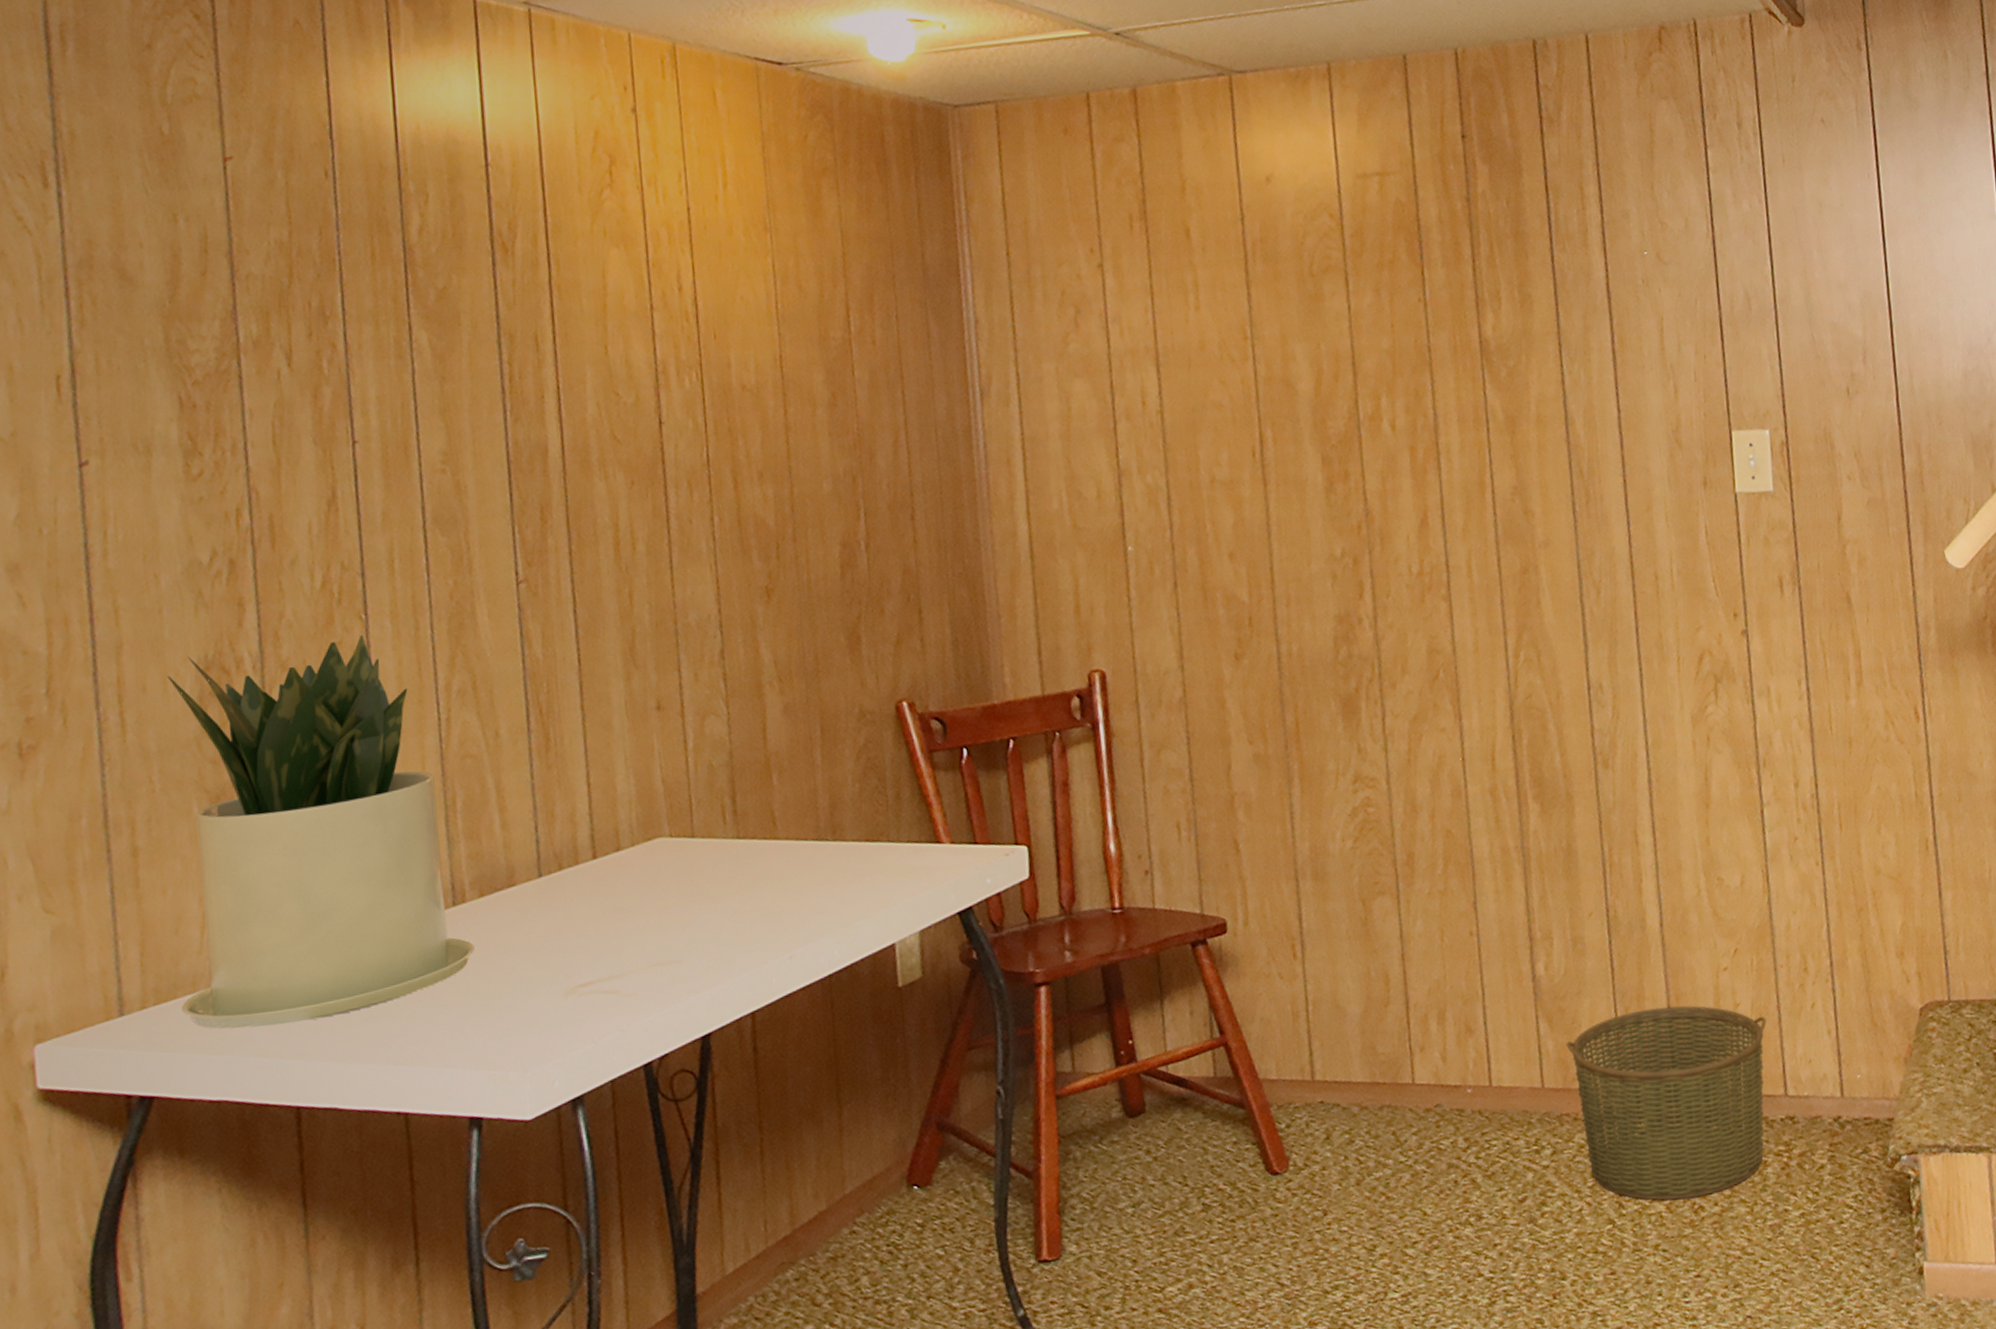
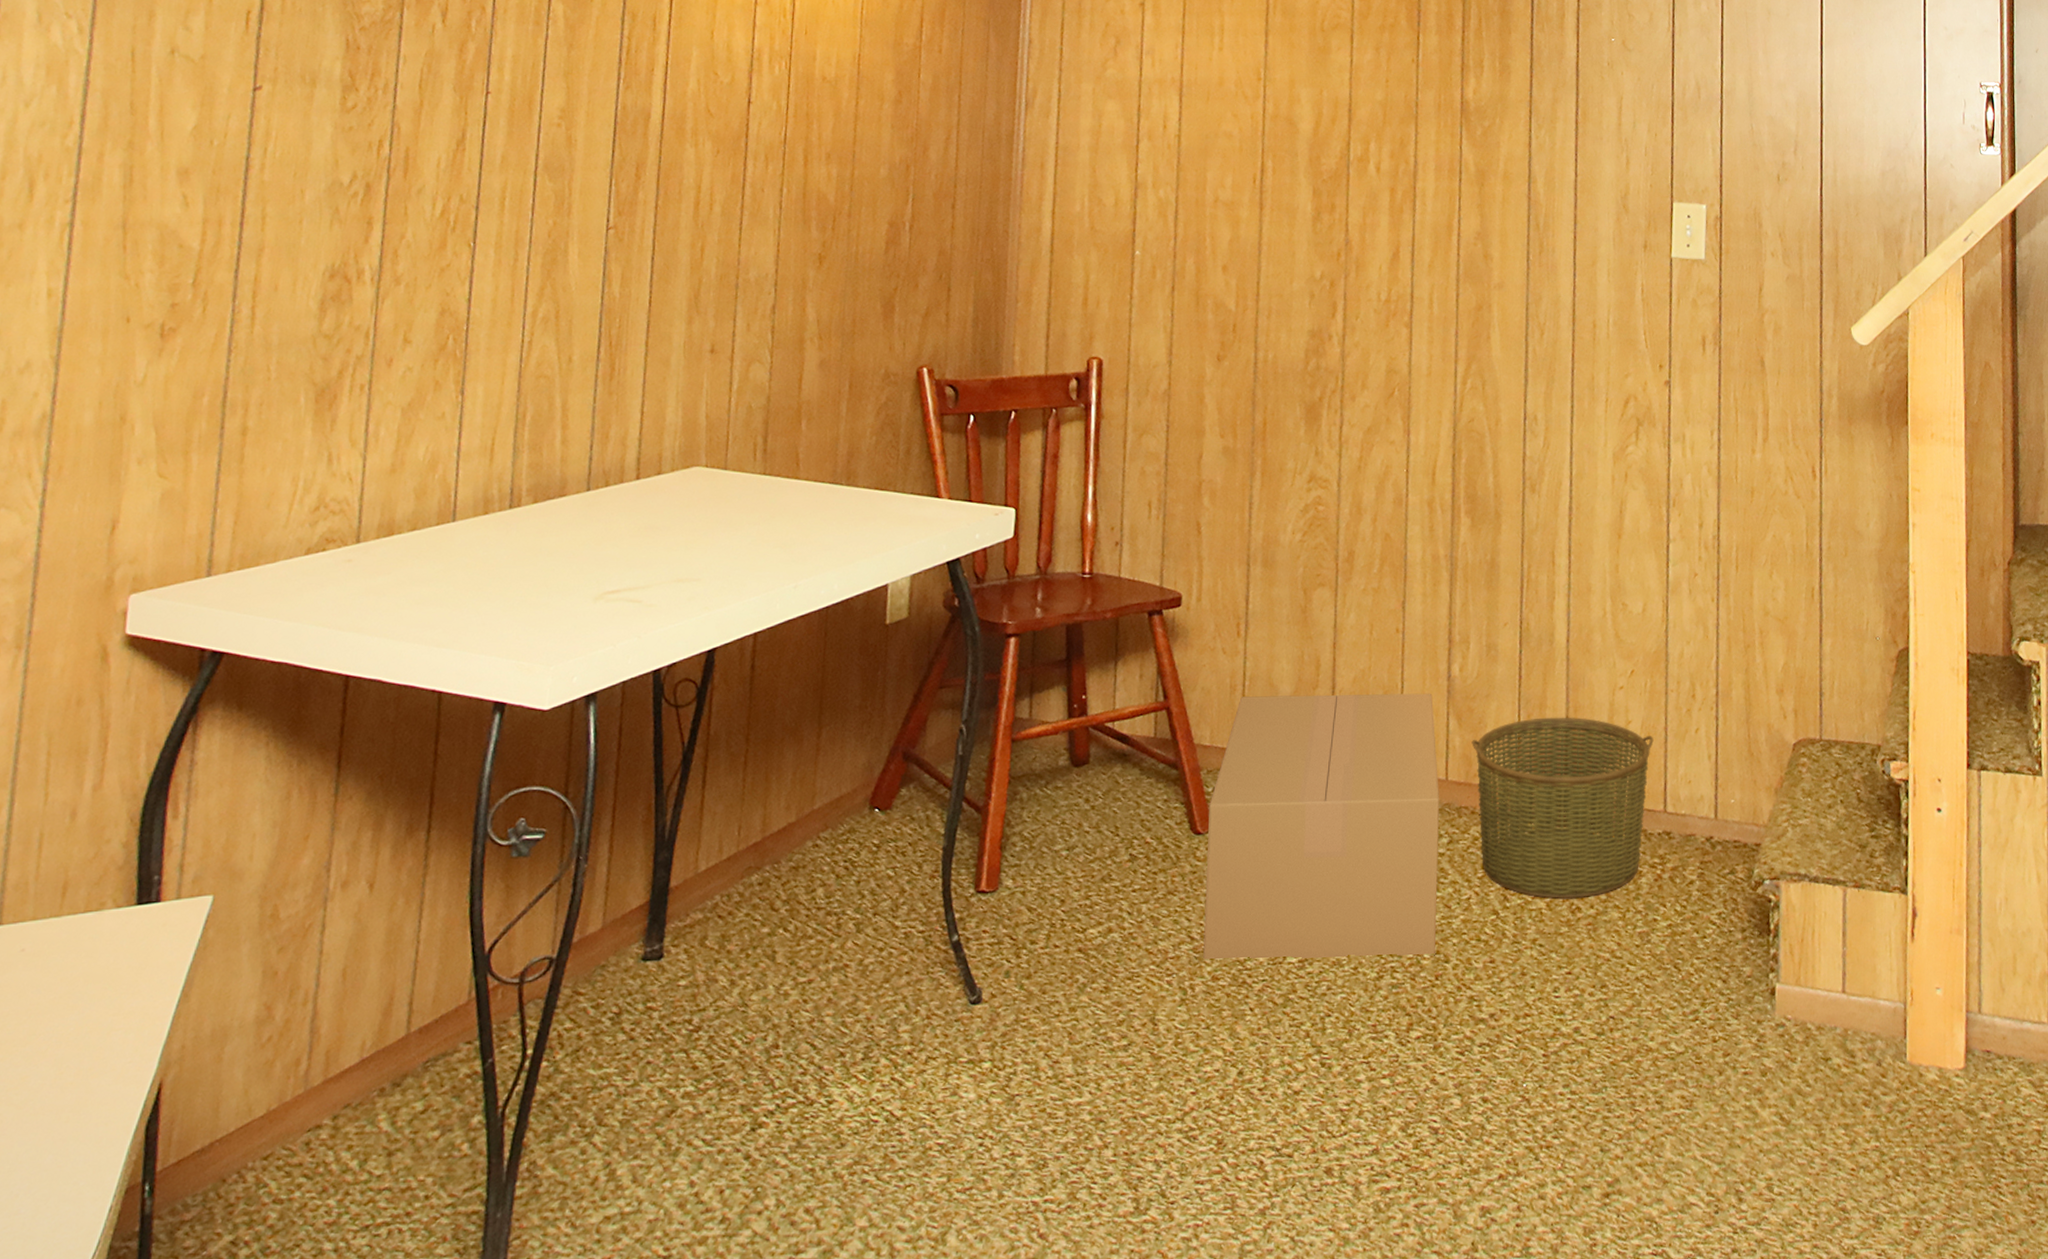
planter: present [167,635,475,1029] -> none [261,261,522,600]
cardboard box: none [1284,997,1550,1305] -> present [1203,693,1440,959]

